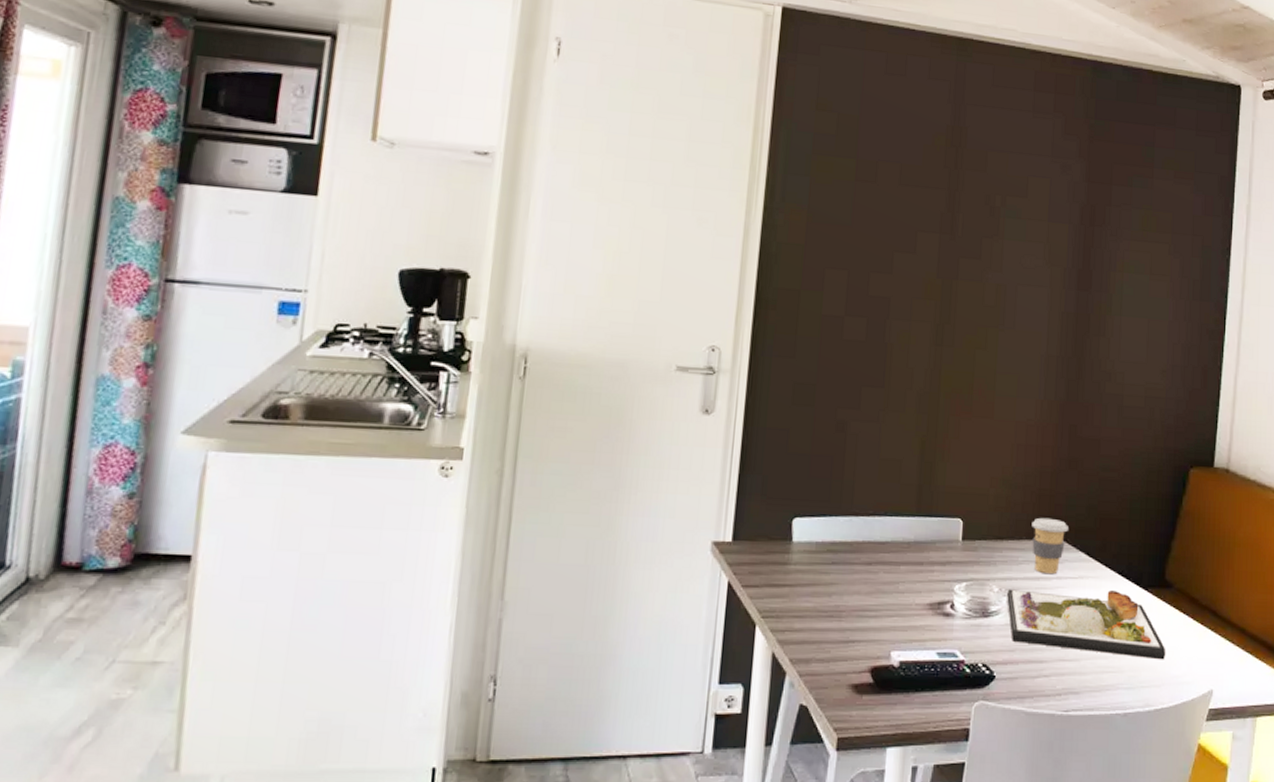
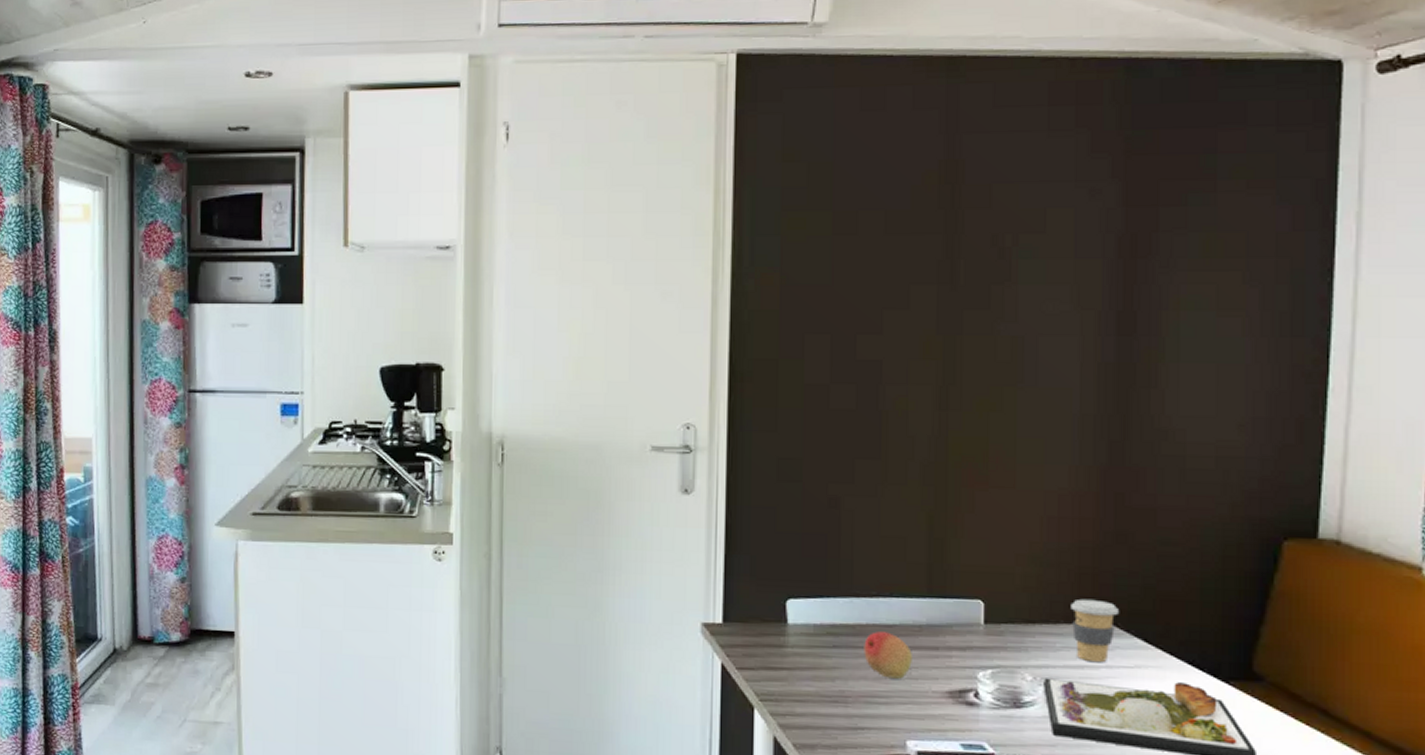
fruit: none [858,548,901,593] -> present [864,632,912,679]

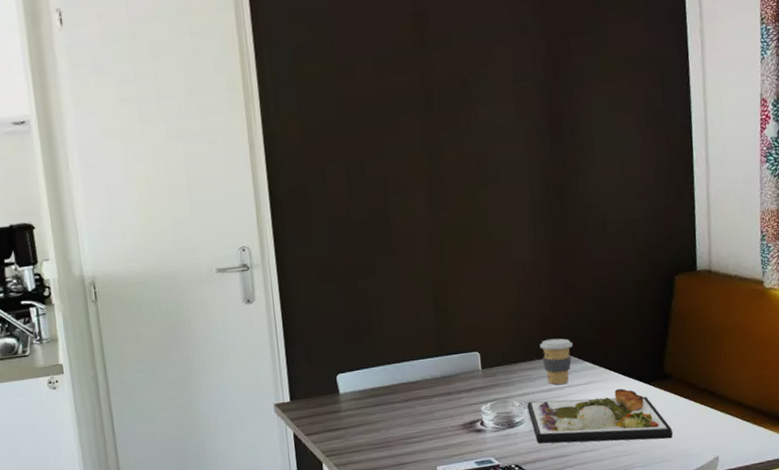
fruit: present [864,632,912,679] -> none [397,387,434,423]

